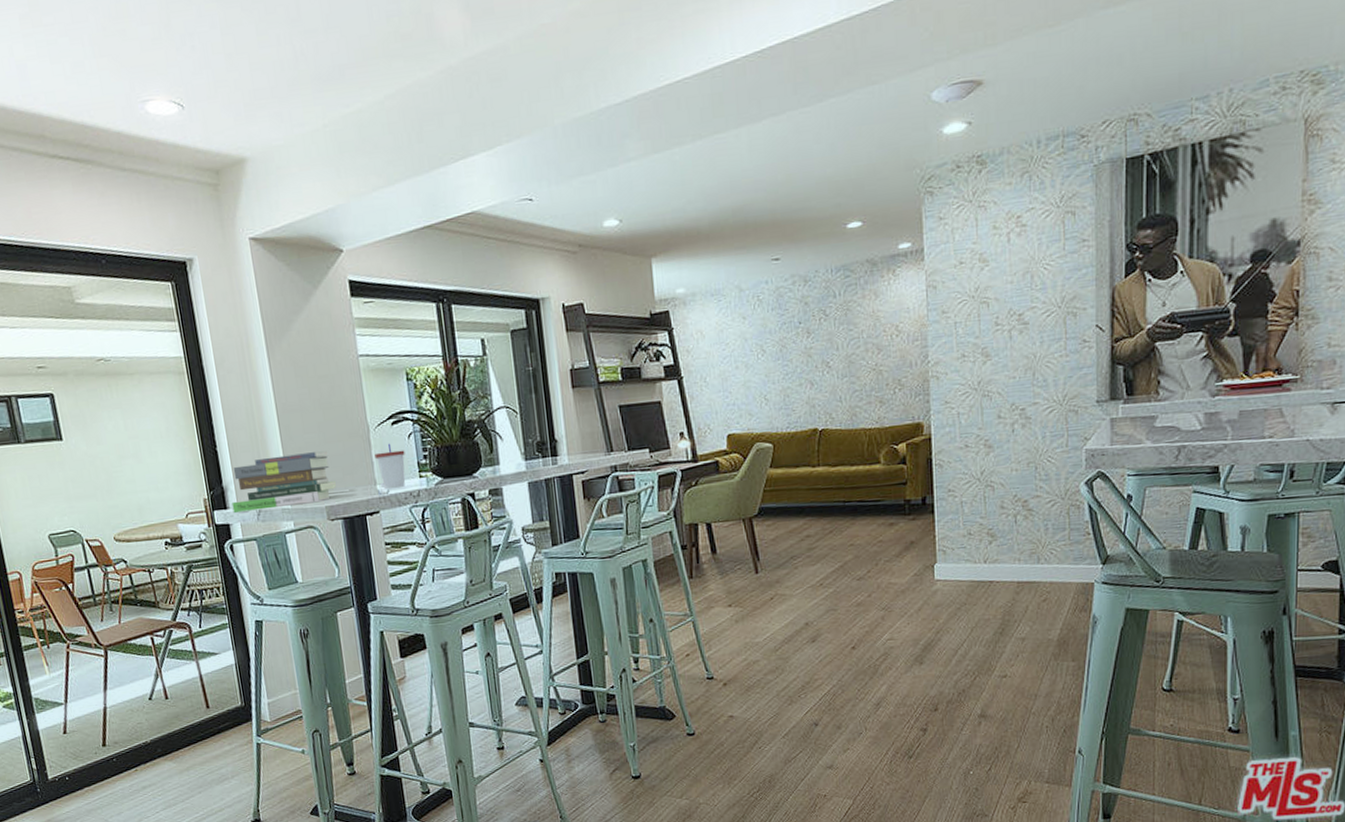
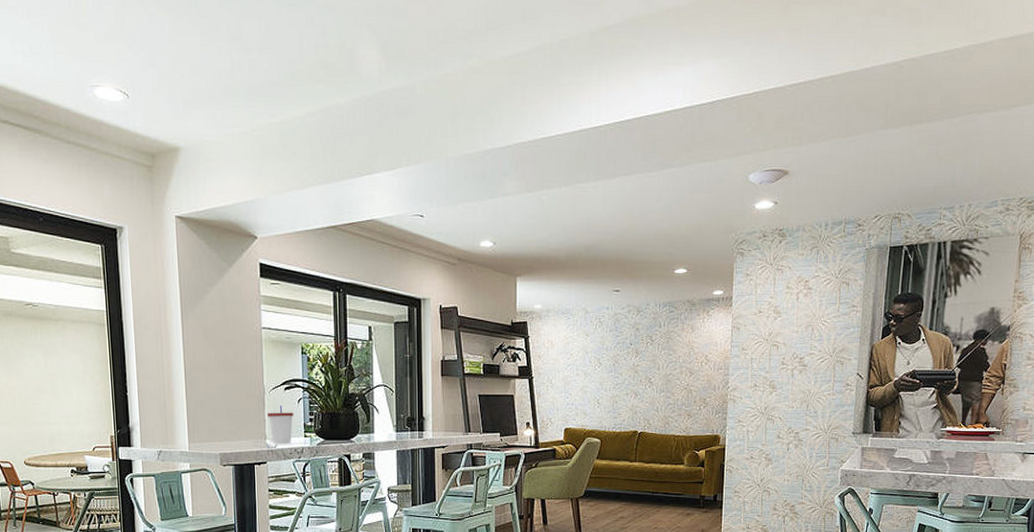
books: present [232,451,336,513] -> none [136,406,231,450]

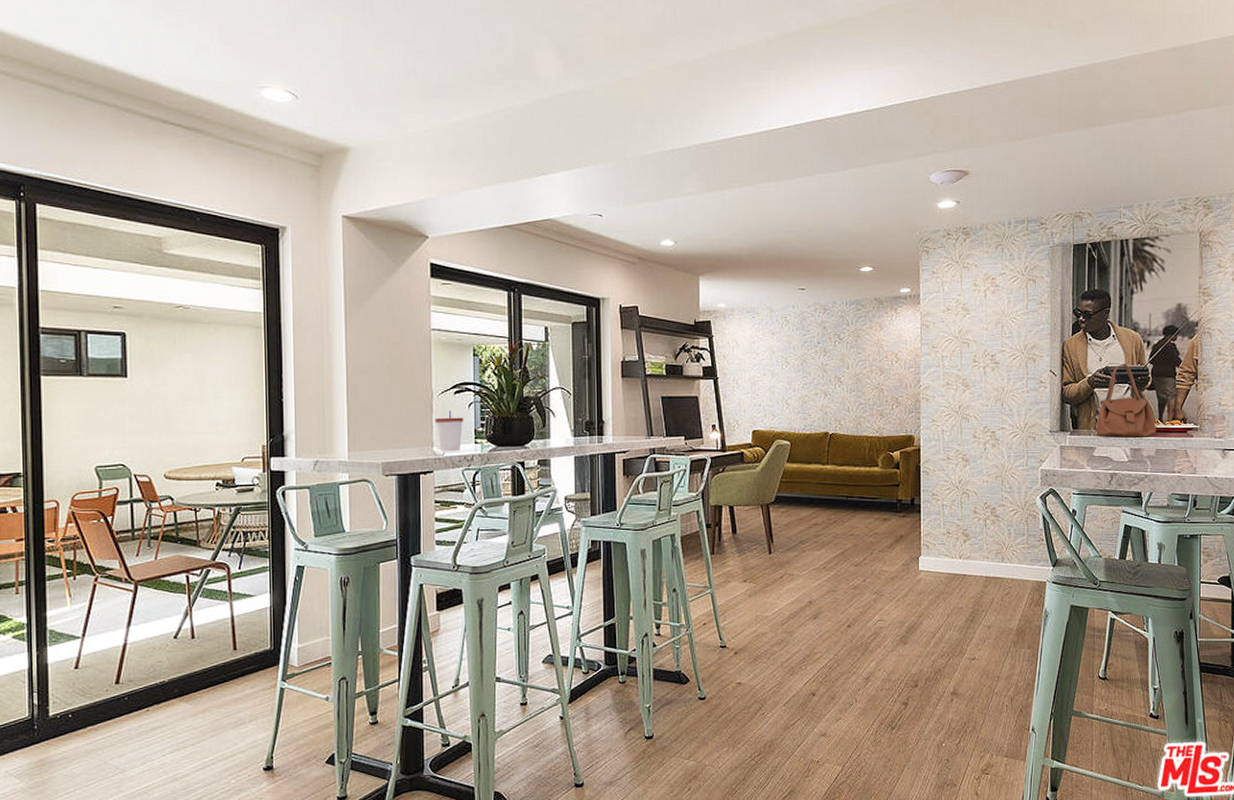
handbag: none [898,367,959,441] -> present [1096,363,1156,439]

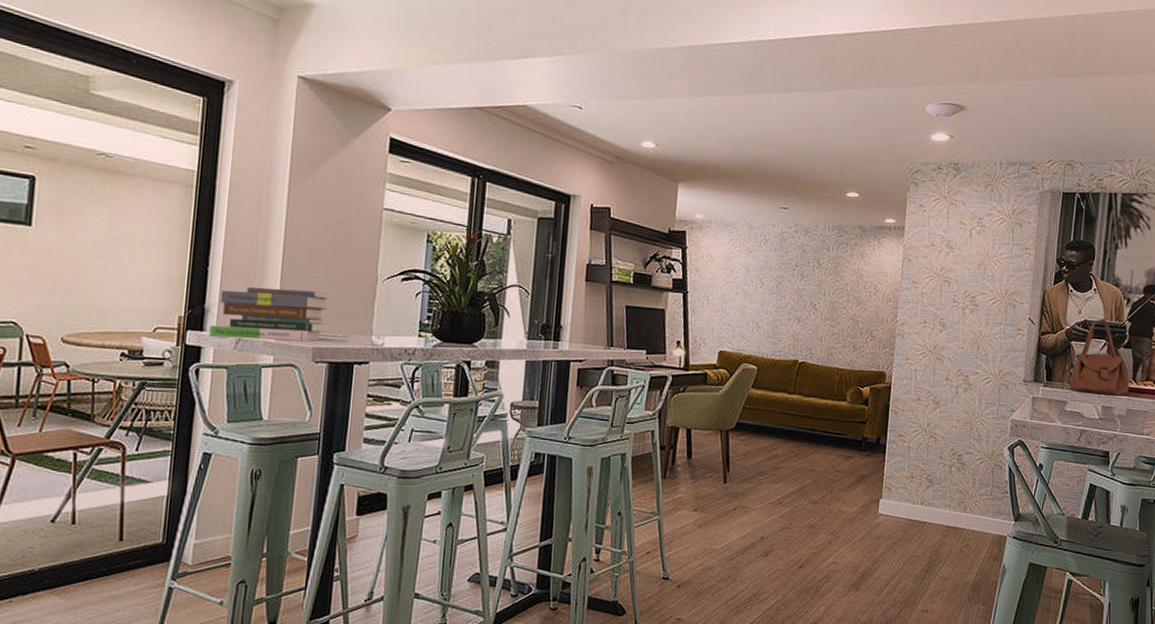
books: none [290,411,394,461] -> present [209,287,329,342]
cup: present [435,410,464,452] -> none [377,297,409,344]

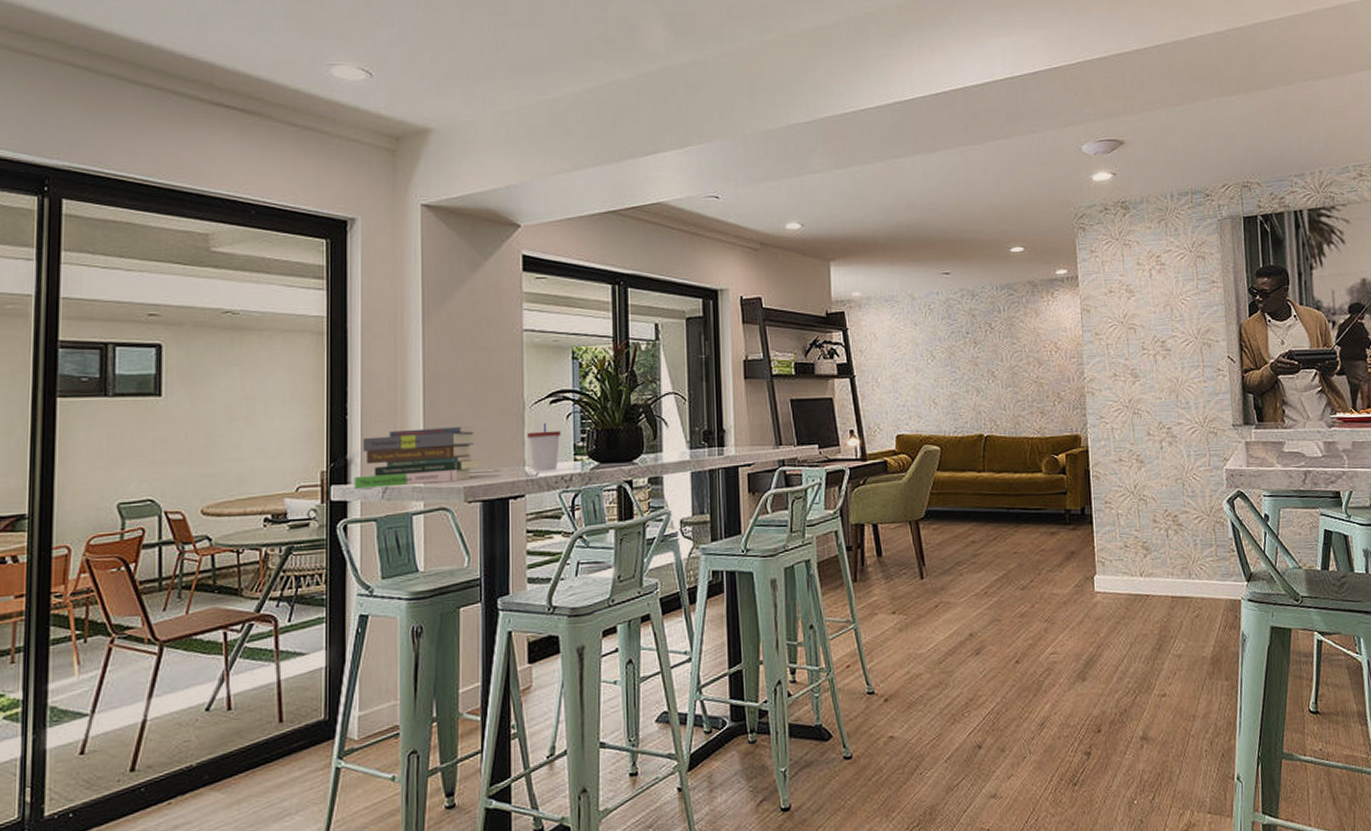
cup: none [377,297,409,344] -> present [527,422,561,472]
handbag: present [1069,318,1129,397] -> none [1283,346,1351,431]

